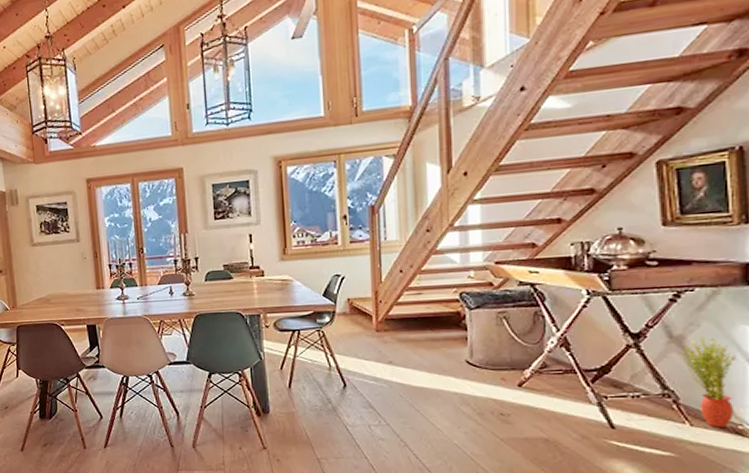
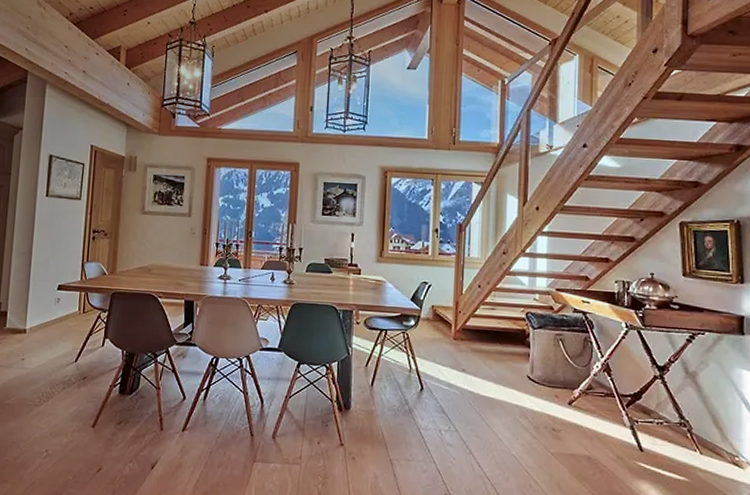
potted plant: present [682,337,737,427] -> none [695,375,735,458]

